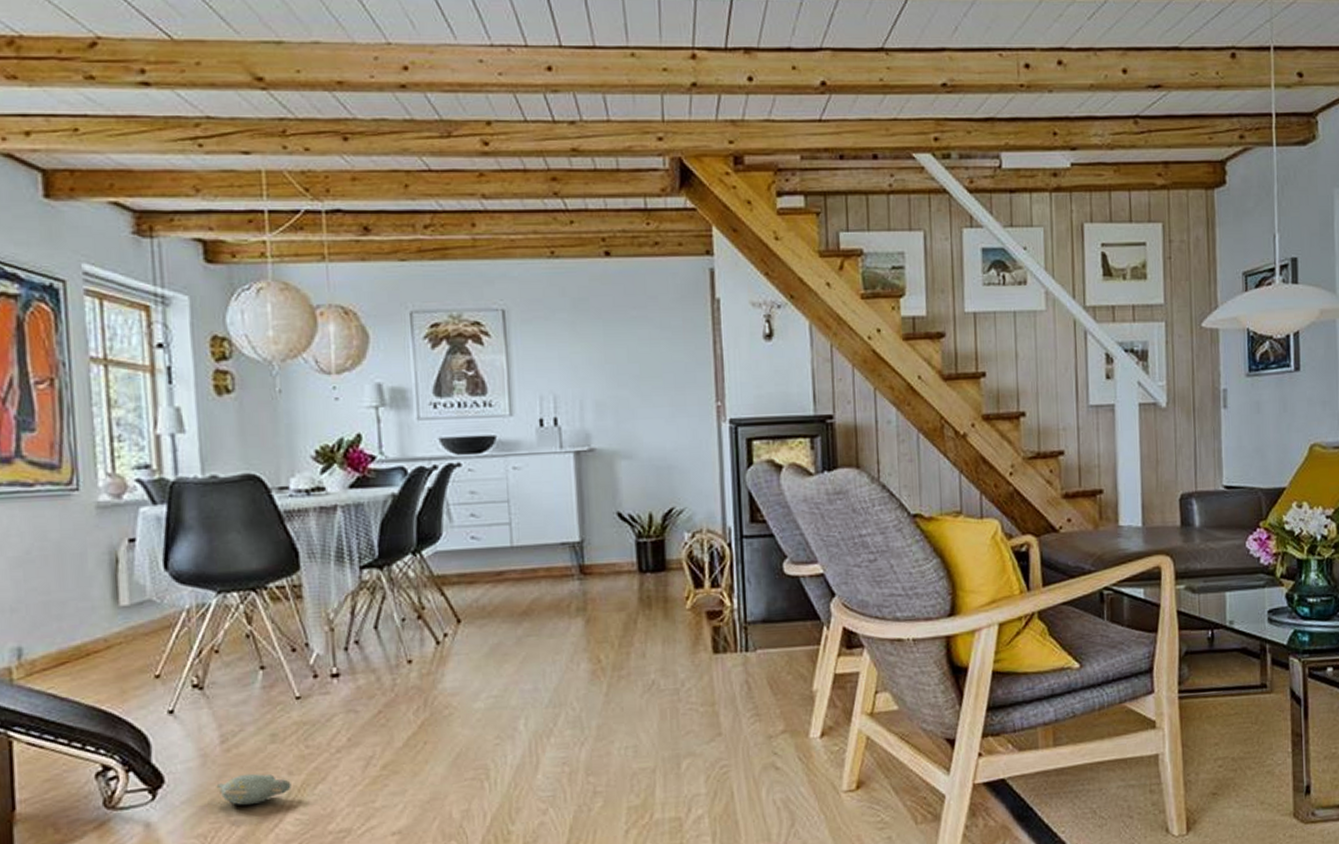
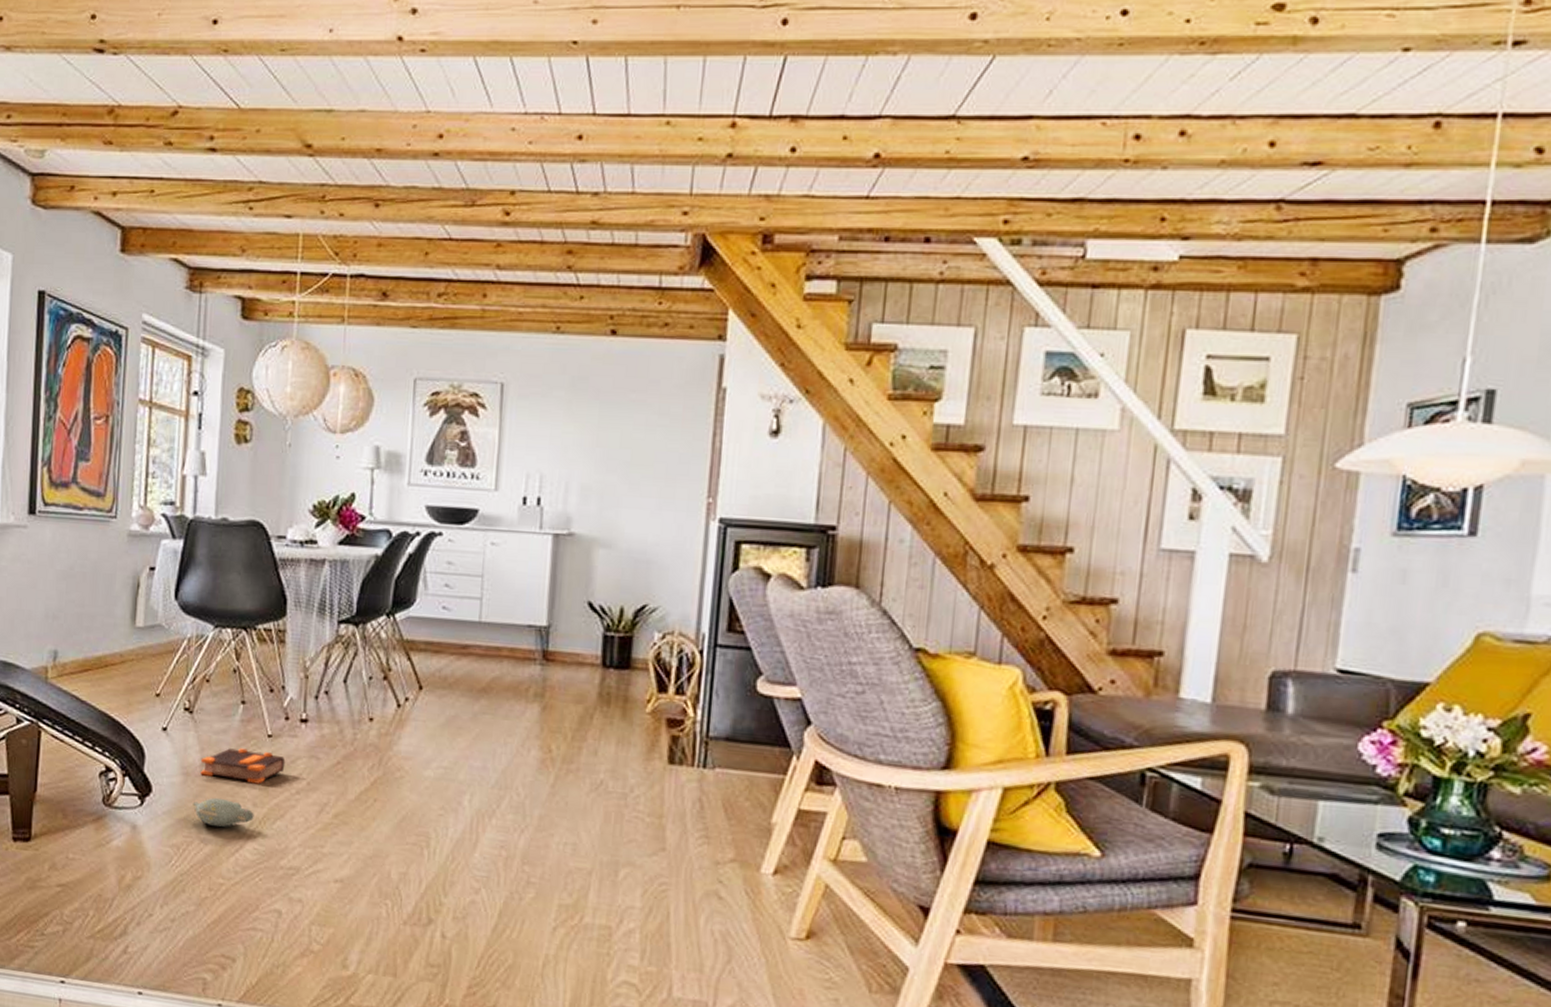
bible: none [219,715,320,754] -> present [200,748,286,784]

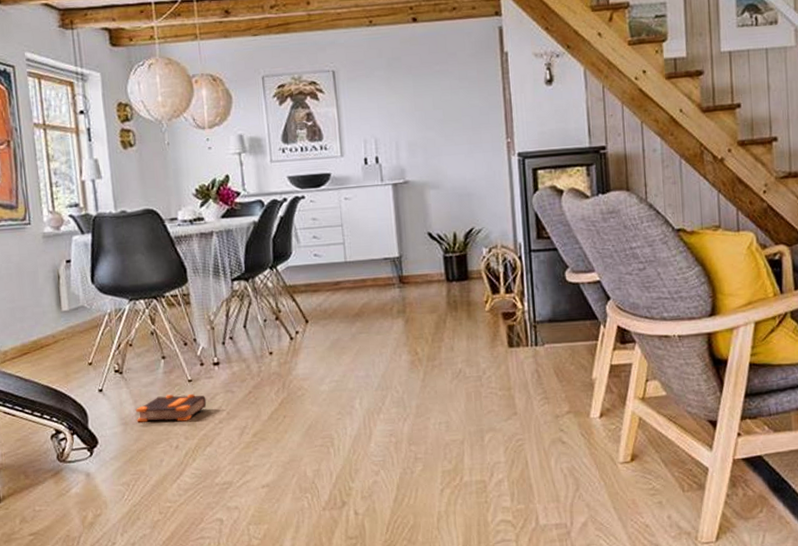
plush toy: present [191,797,254,828] -> none [133,438,188,462]

